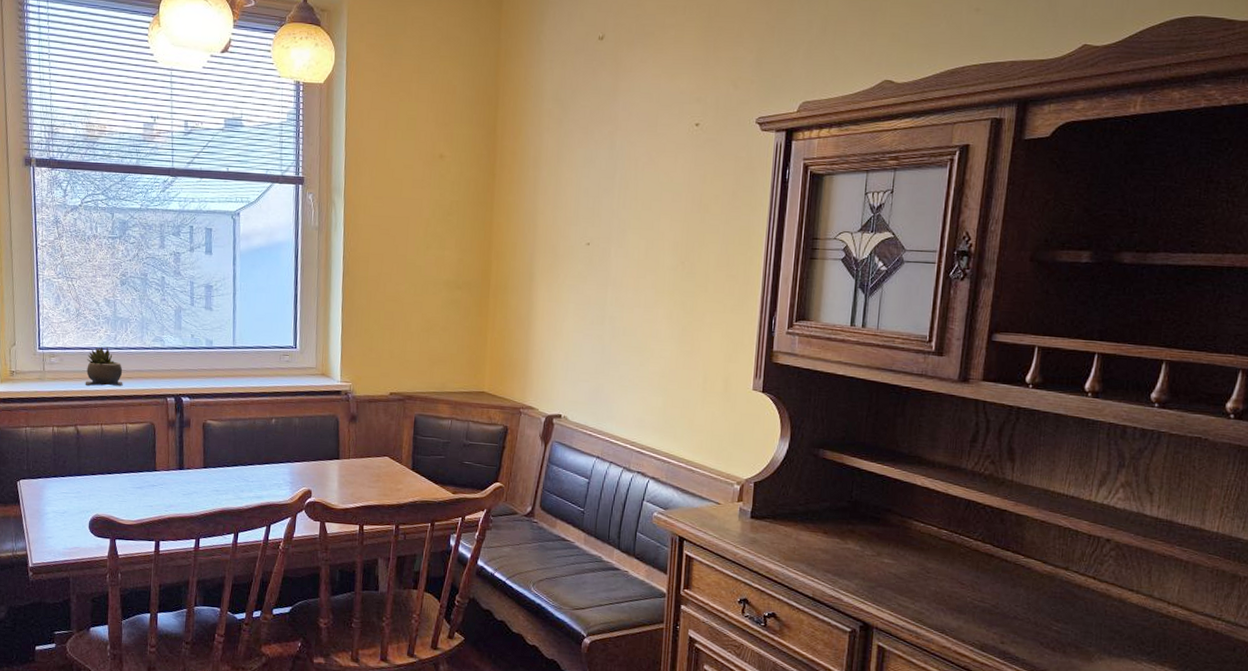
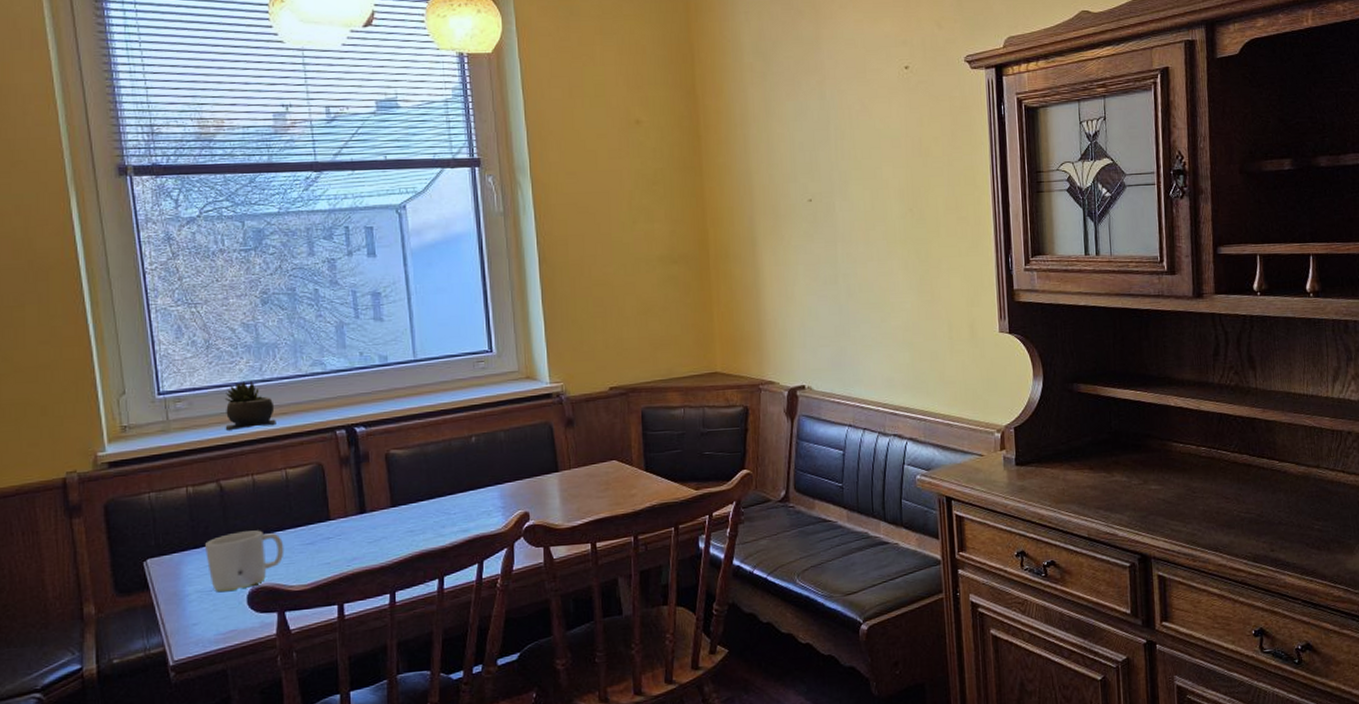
mug: none [62,469,120,516] -> present [205,530,284,592]

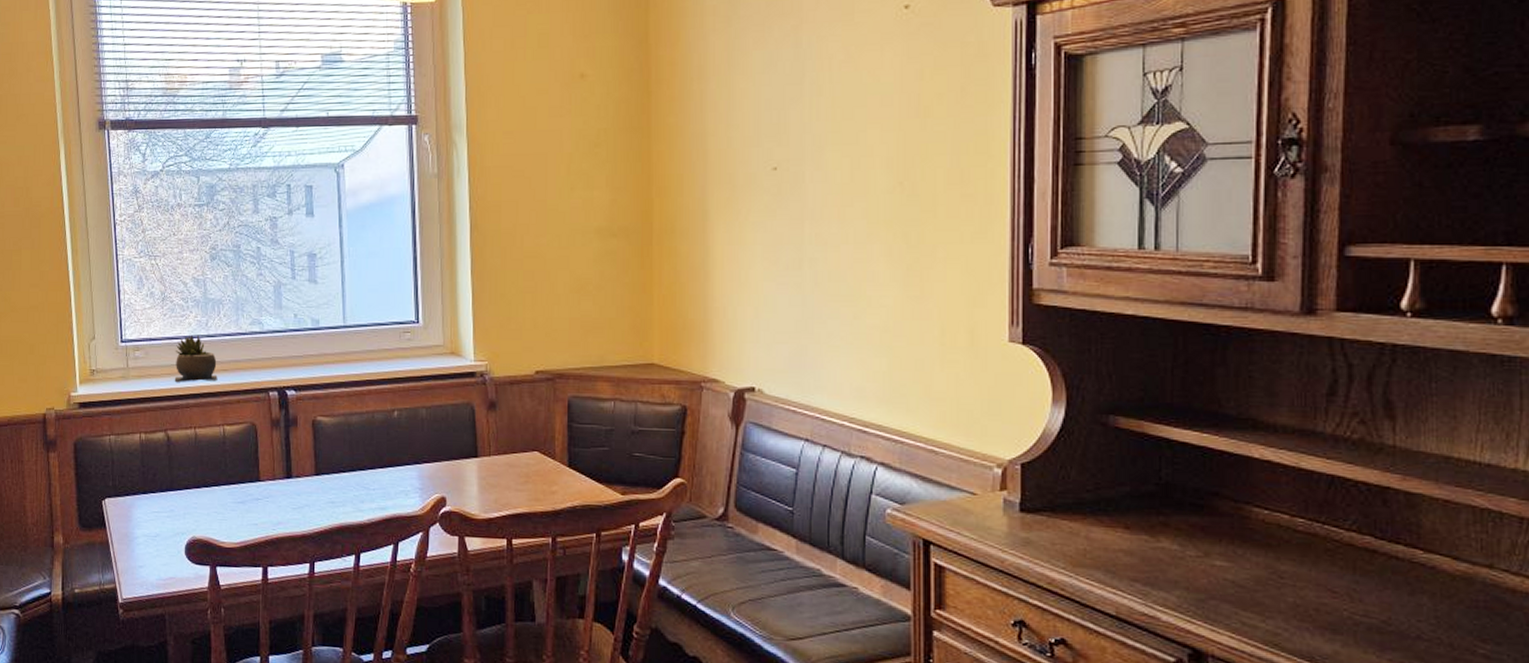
mug: present [205,530,284,592] -> none [153,482,219,540]

